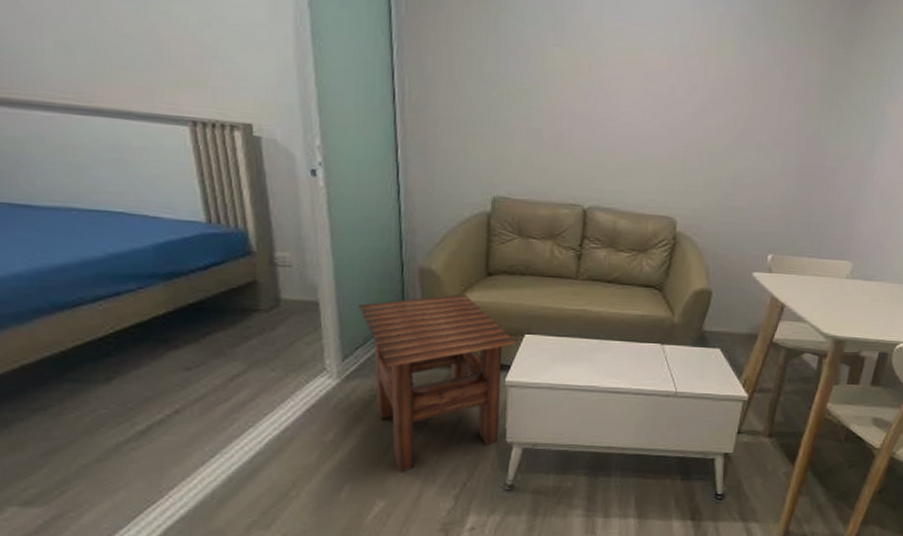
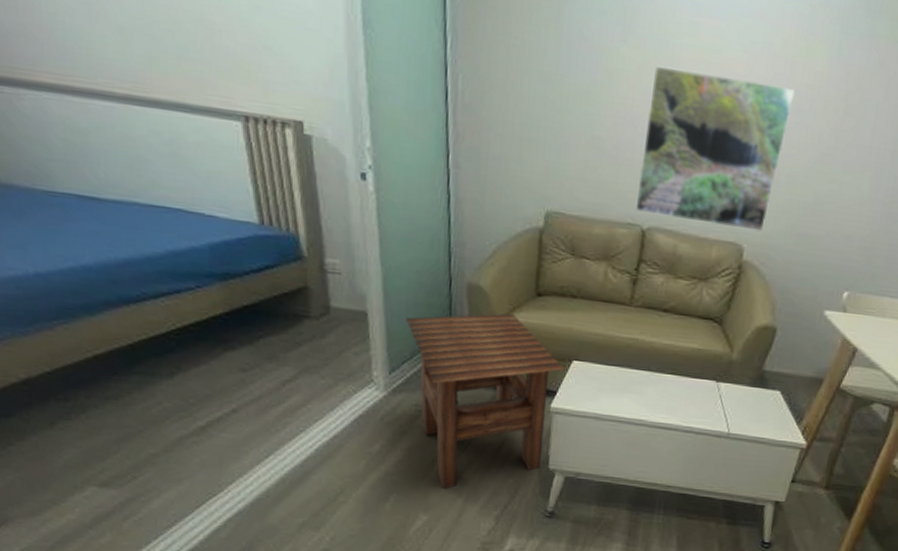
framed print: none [576,65,710,207] -> present [635,65,795,233]

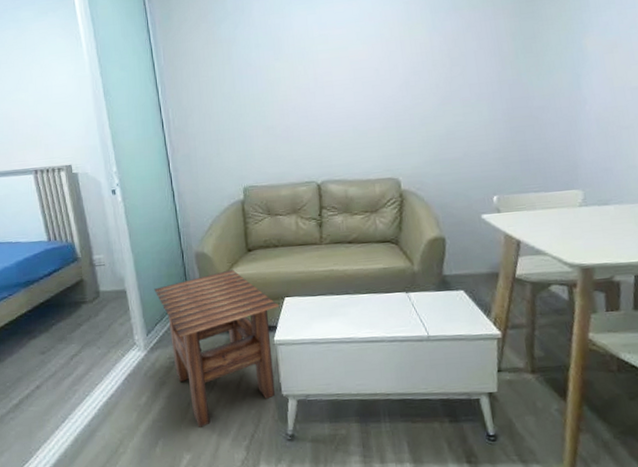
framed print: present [635,65,795,233] -> none [302,58,412,172]

